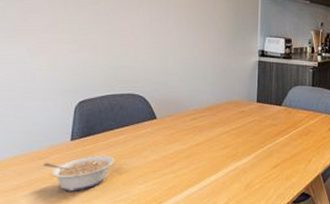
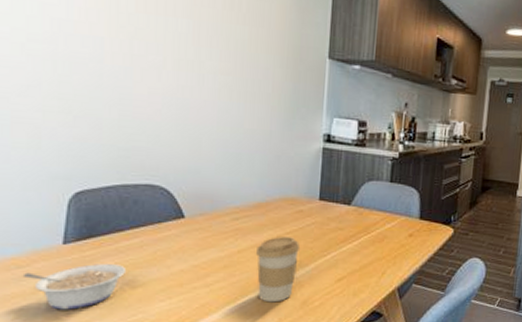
coffee cup: none [209,132,244,186] -> present [255,237,301,303]

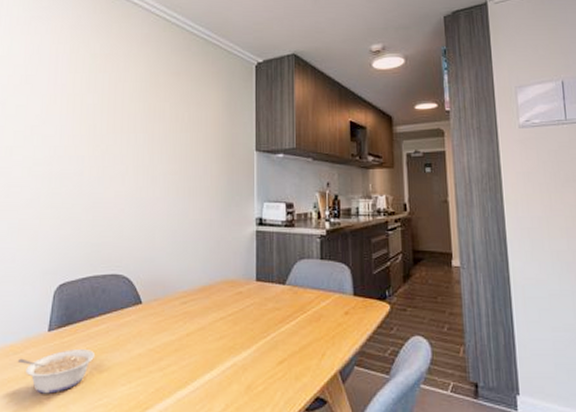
coffee cup: present [255,237,301,303] -> none [201,319,242,387]

